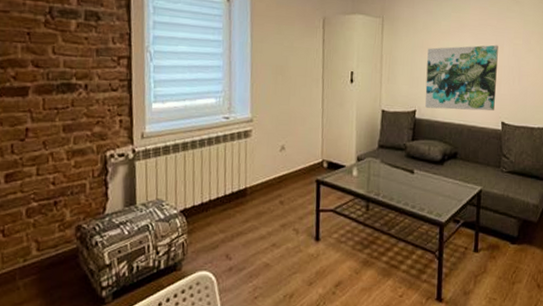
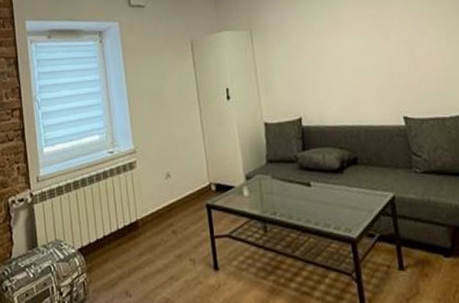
wall art: present [425,44,499,111] -> none [304,34,392,114]

